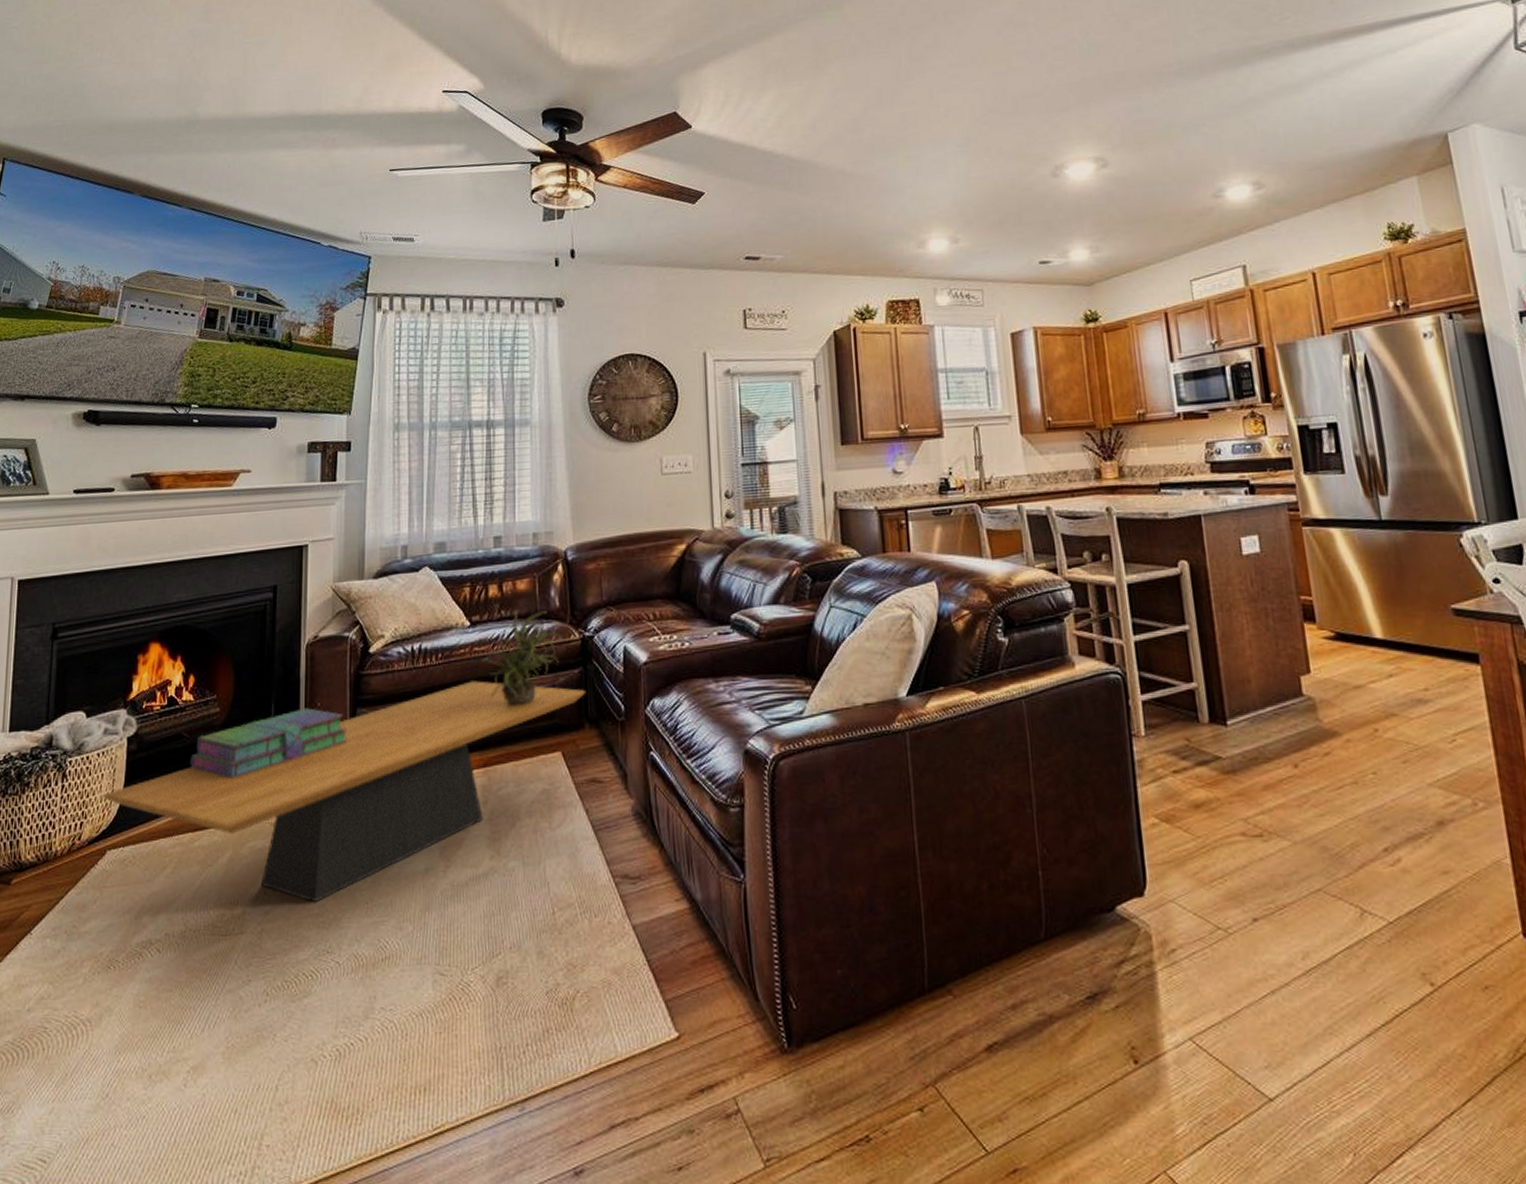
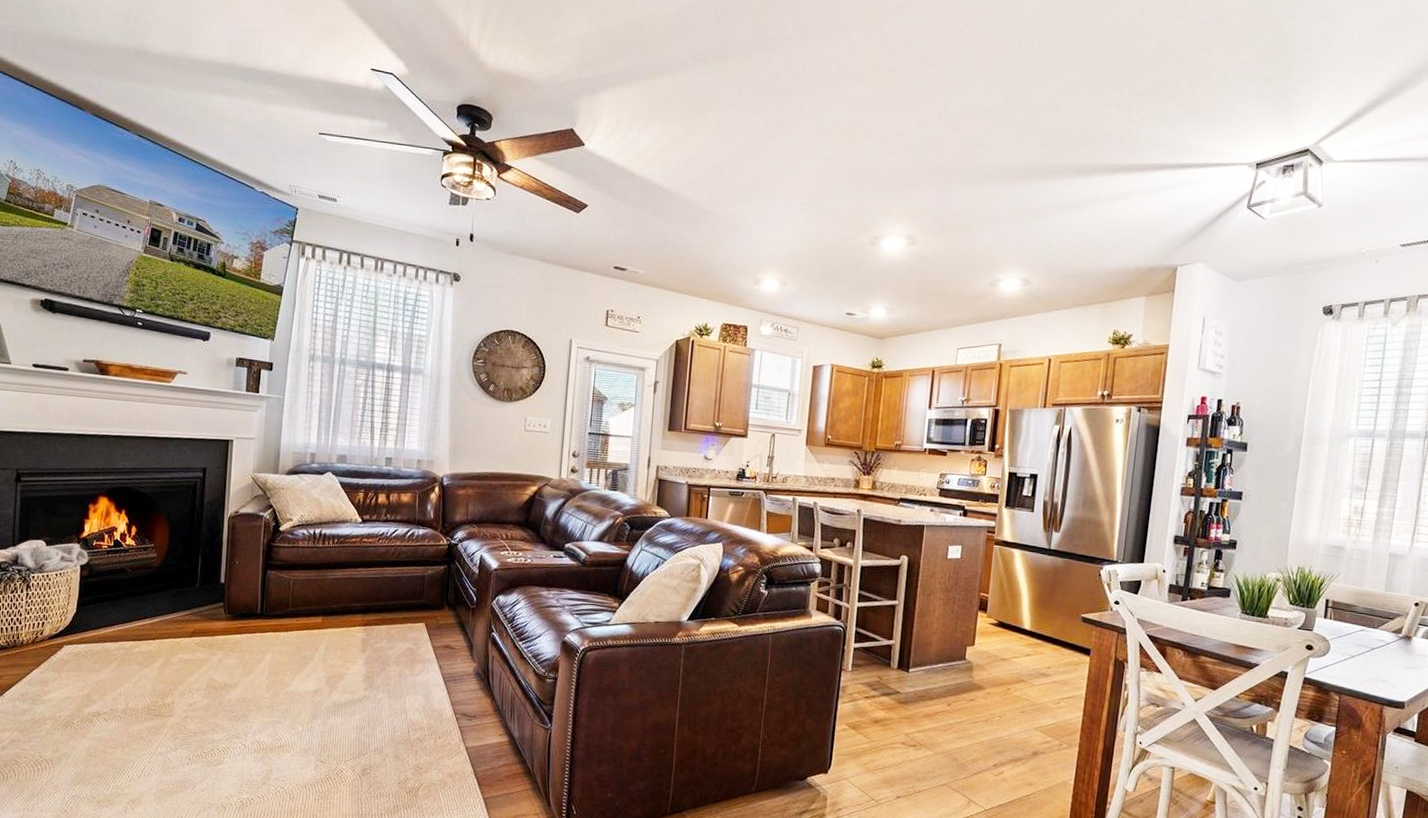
coffee table: present [104,681,585,902] -> none [61,563,447,702]
stack of books: present [190,708,348,779] -> none [132,564,260,607]
potted plant: present [481,610,561,707] -> none [369,515,432,587]

